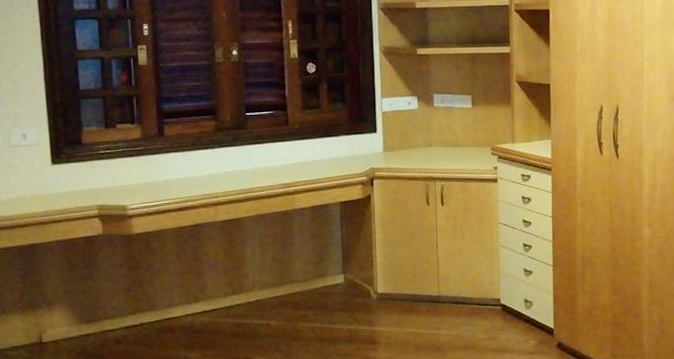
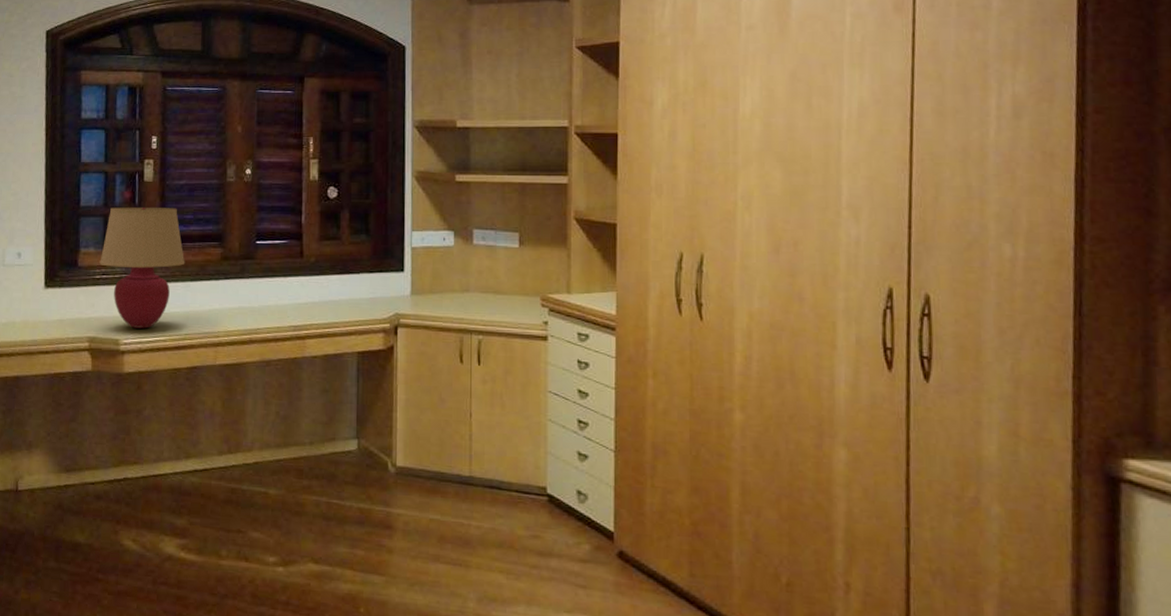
table lamp: none [102,87,183,195] -> present [99,207,185,329]

